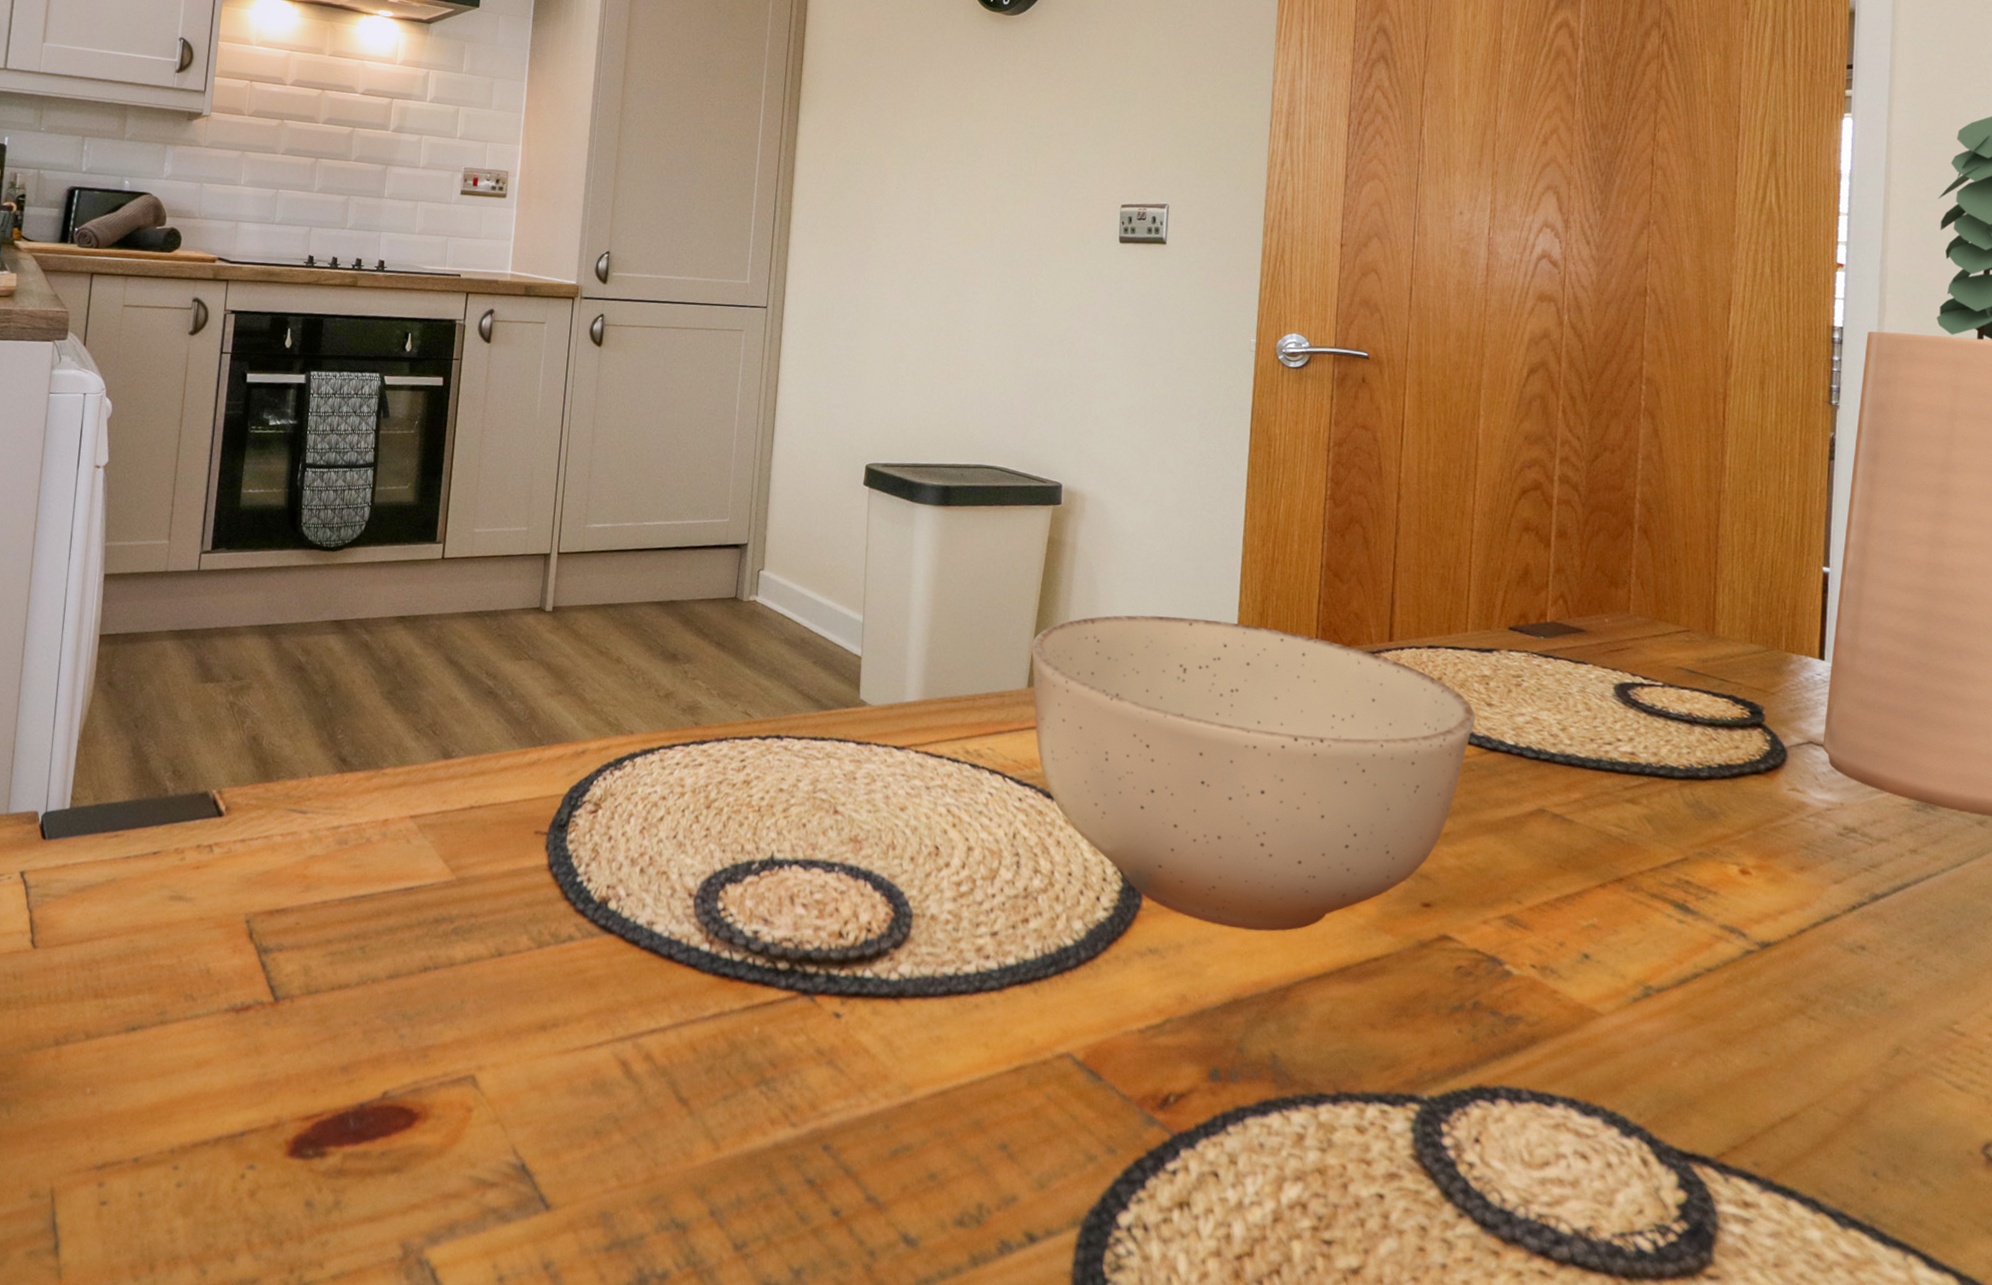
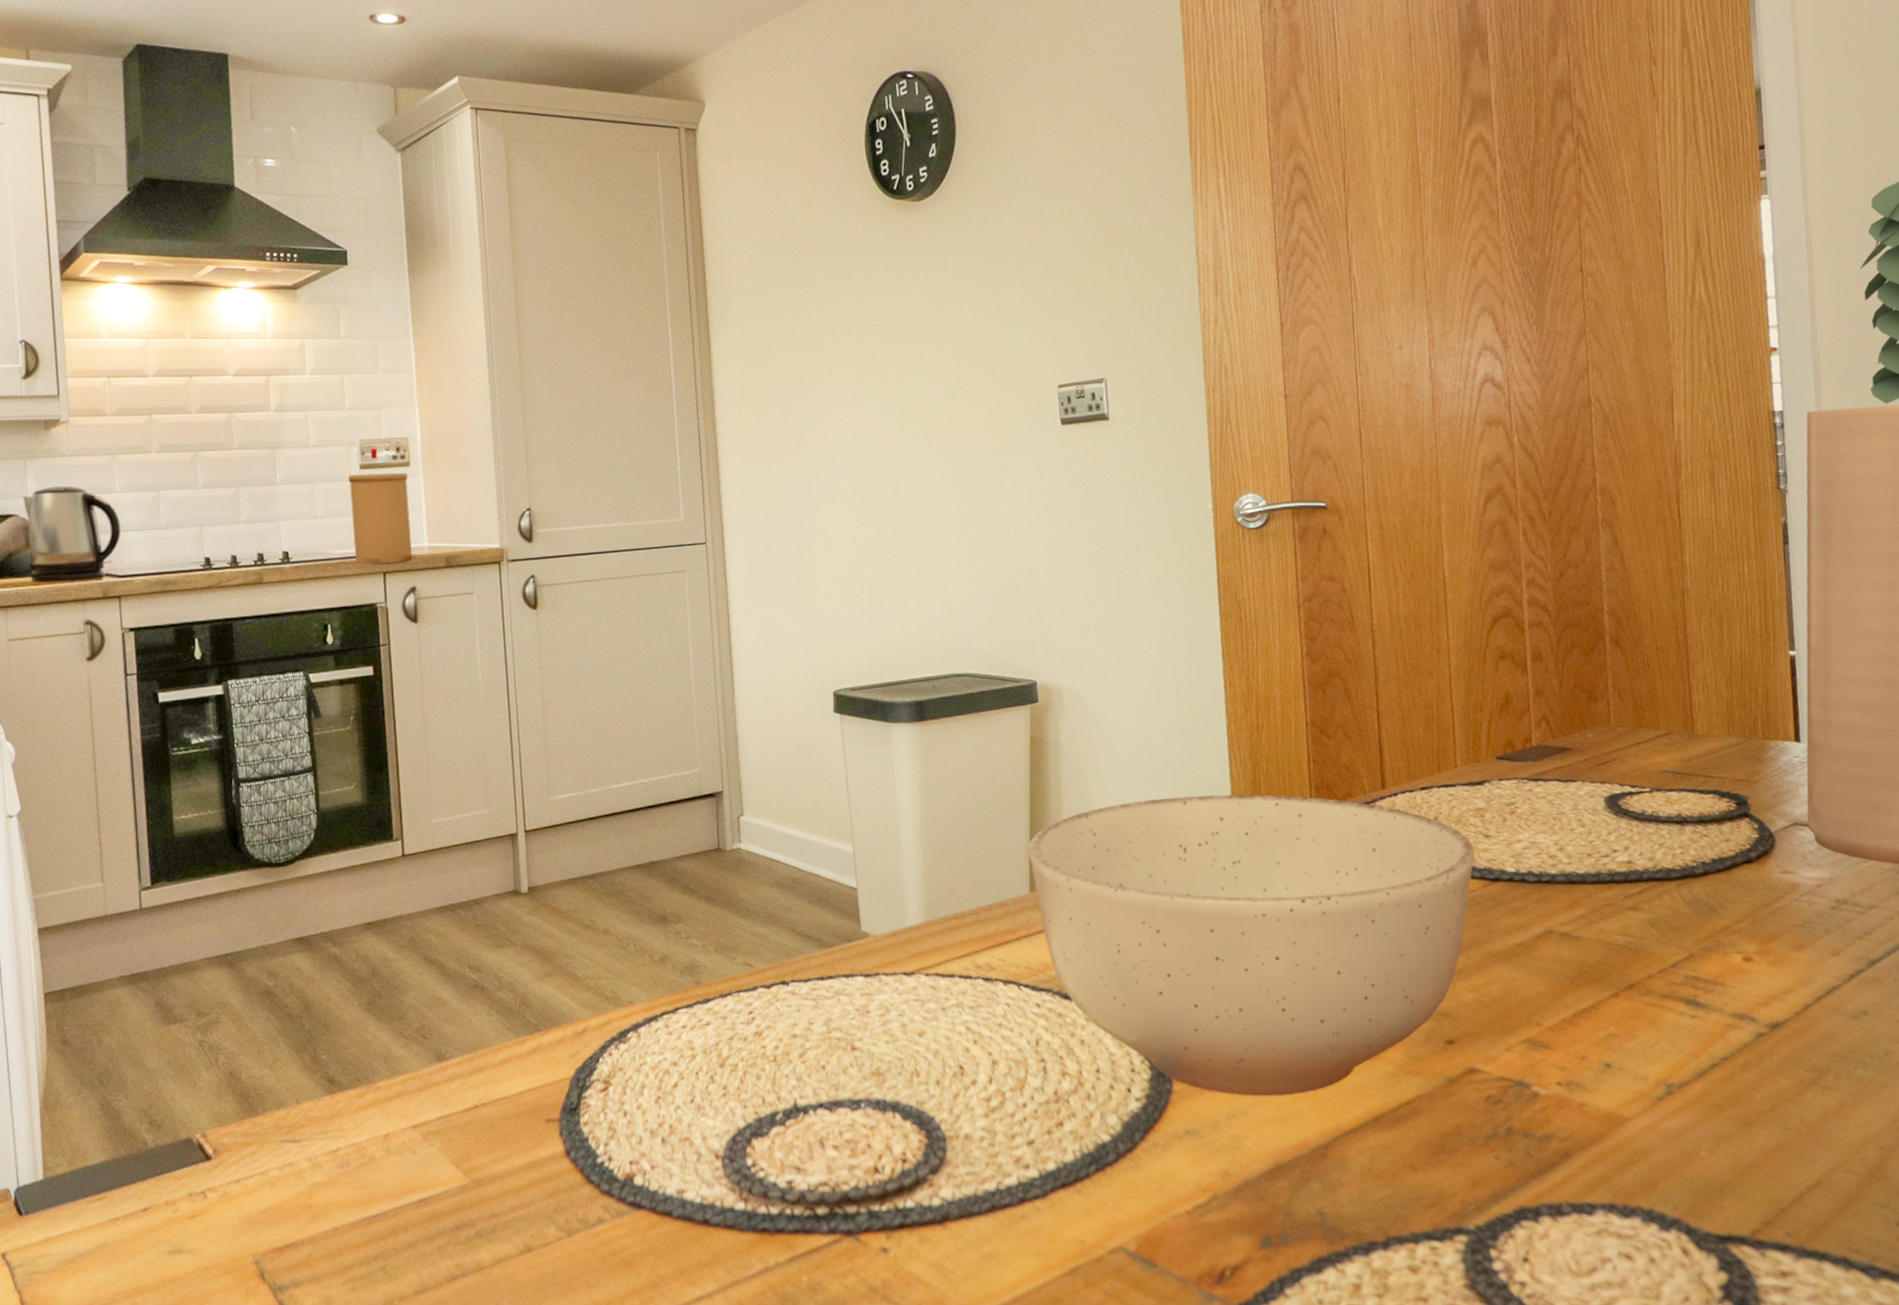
kettle: none [152,172,240,262] -> present [23,485,121,584]
canister: none [443,198,503,286] -> present [348,472,412,565]

